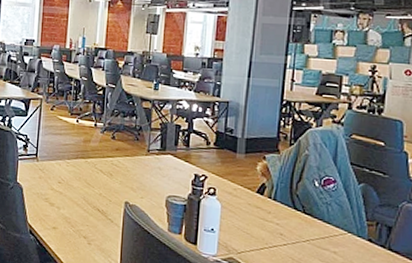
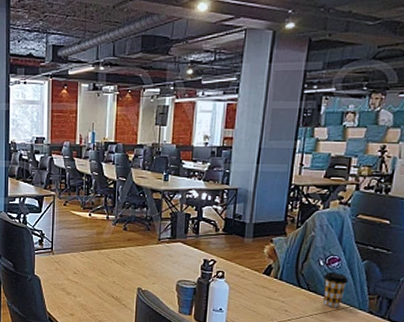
coffee cup: none [319,193,345,234] -> present [322,271,348,308]

